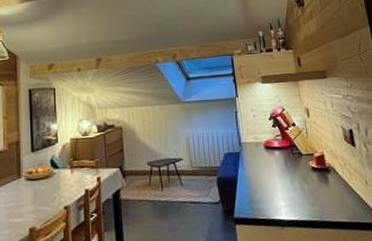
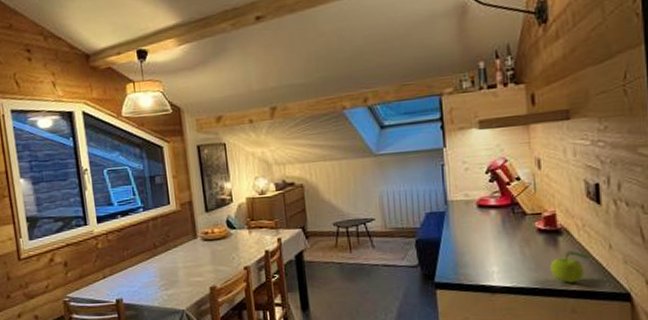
fruit: none [324,186,355,216] -> present [550,251,593,283]

